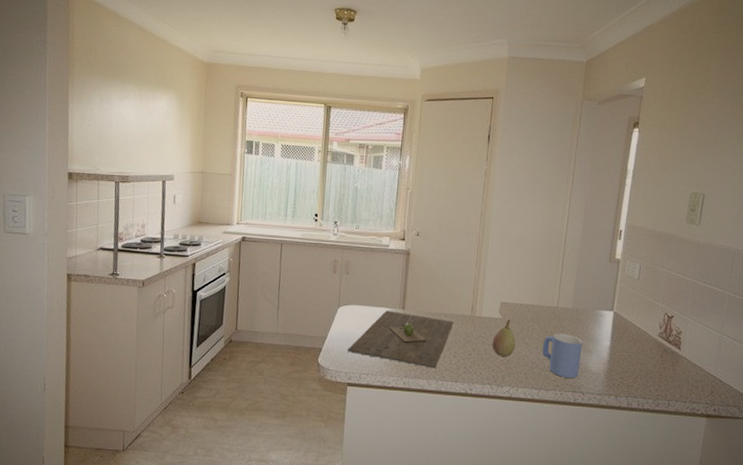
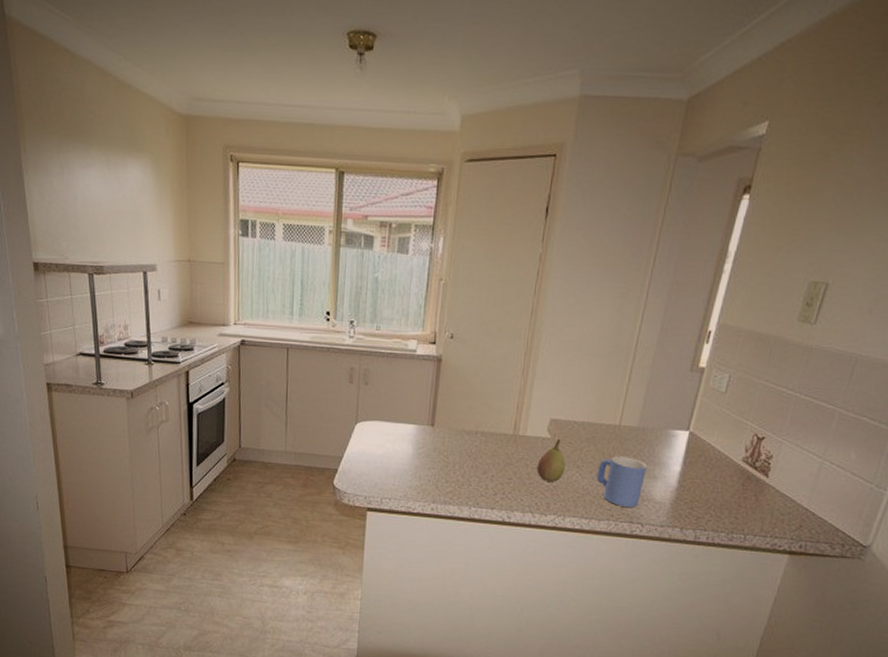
cutting board: present [347,310,454,369] -> none [367,427,492,494]

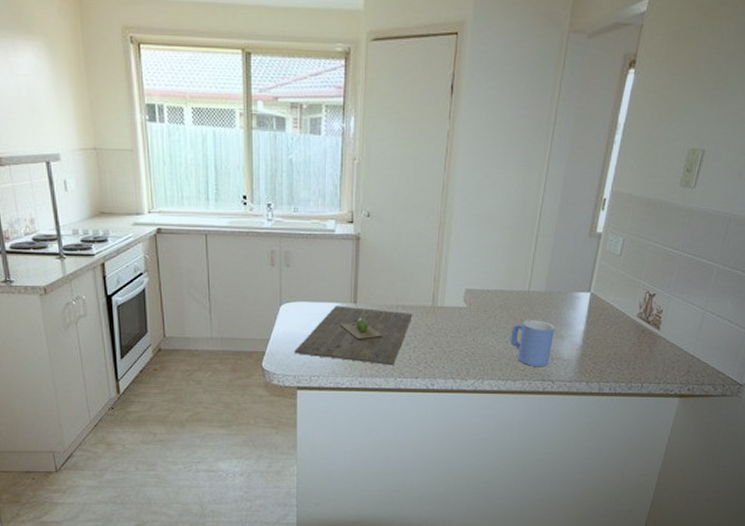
cutting board: none [367,427,492,494] -> present [294,306,413,366]
fruit: present [536,439,566,482] -> none [455,308,482,348]

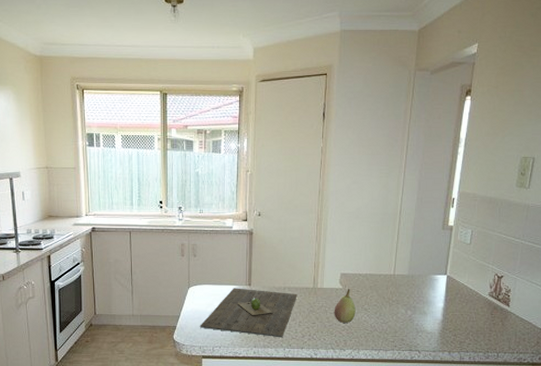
fruit: none [455,308,482,348] -> present [334,289,356,323]
mug: present [511,320,554,366] -> none [381,299,418,338]

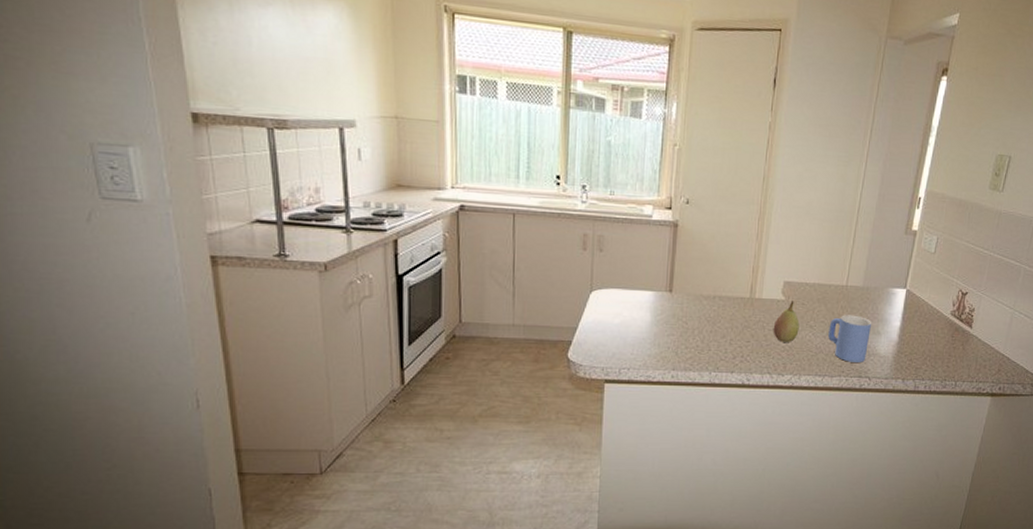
cutting board: present [200,288,297,338] -> none [604,294,730,359]
mug: none [381,299,418,338] -> present [828,315,871,362]

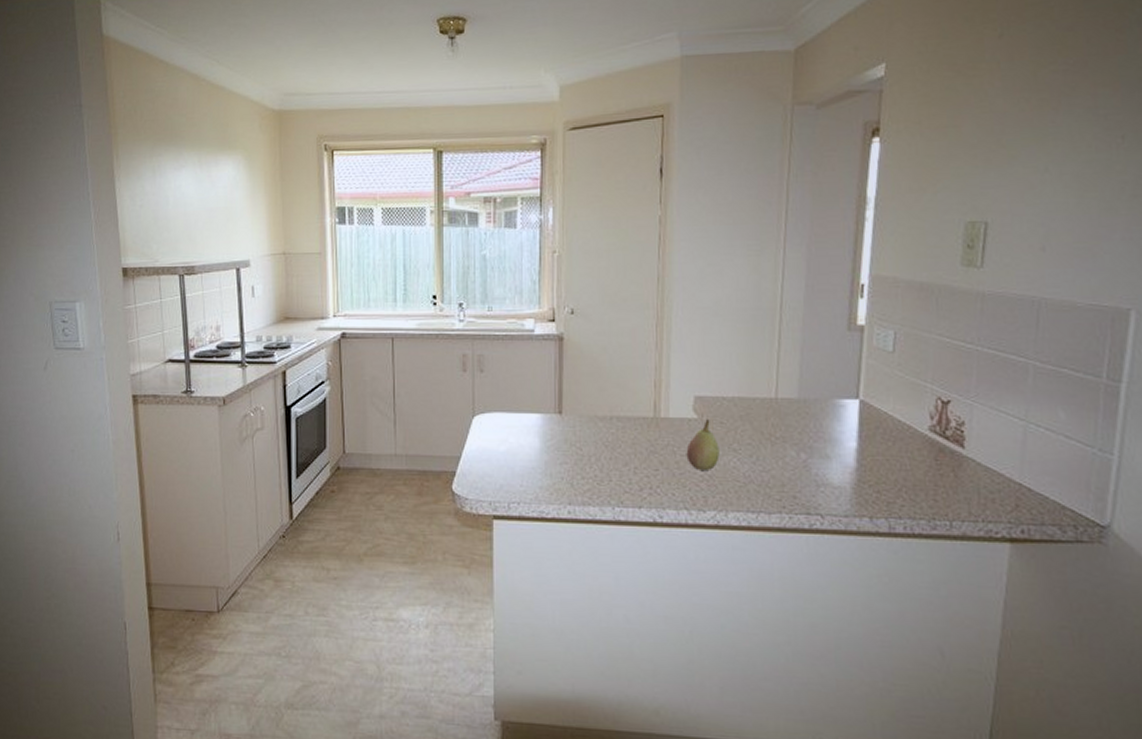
mug: present [828,315,871,362] -> none [758,434,816,495]

